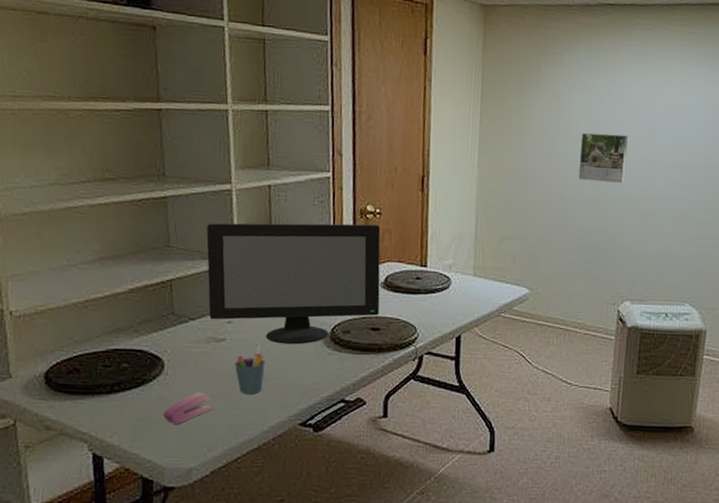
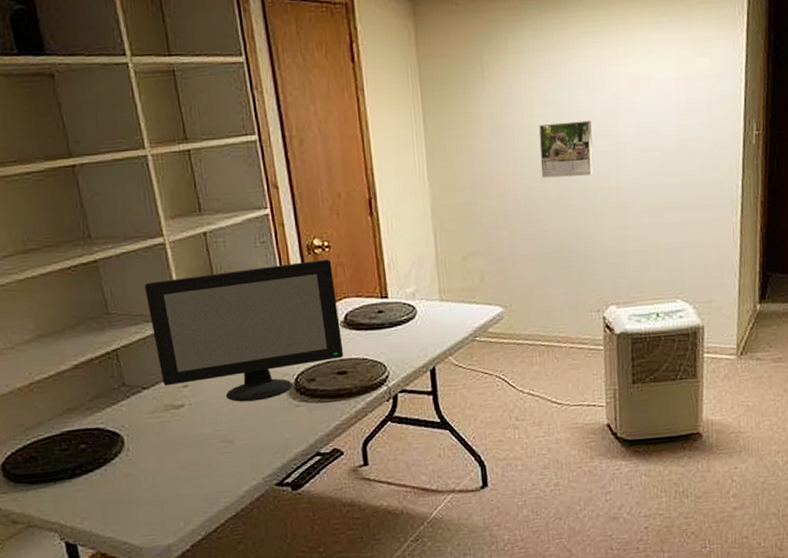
stapler: present [163,392,212,425] -> none [131,464,182,502]
pen holder: present [235,343,265,394] -> none [198,404,231,460]

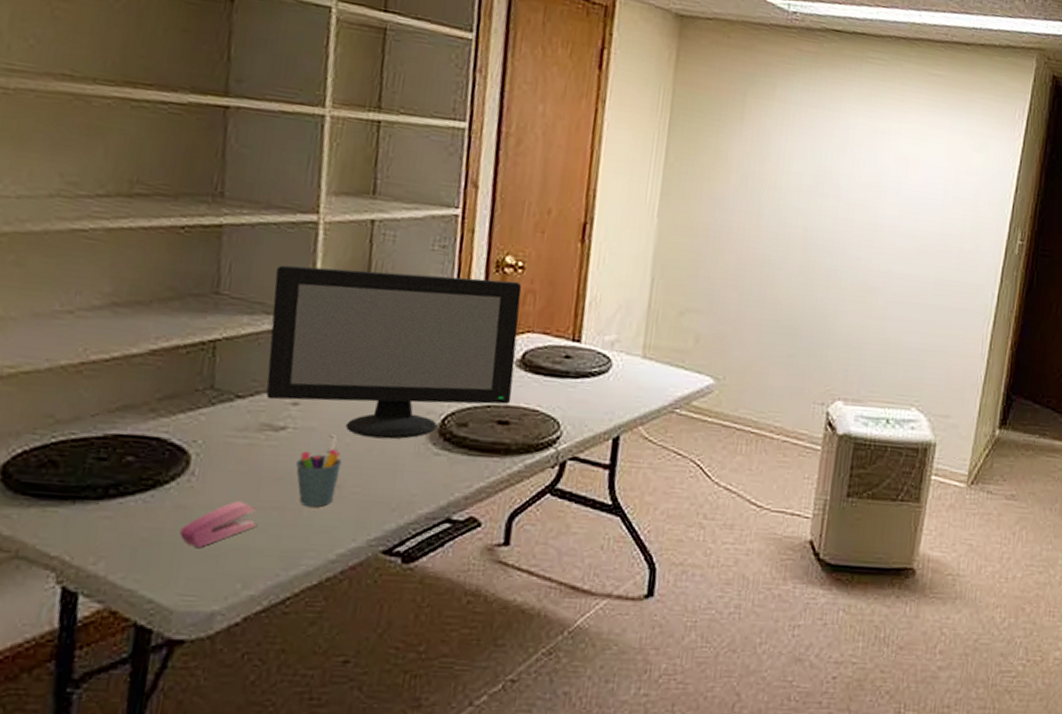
stapler: none [131,464,182,502] -> present [180,501,256,549]
pen holder: none [198,404,231,460] -> present [296,434,342,507]
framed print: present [538,120,593,179] -> none [786,183,850,251]

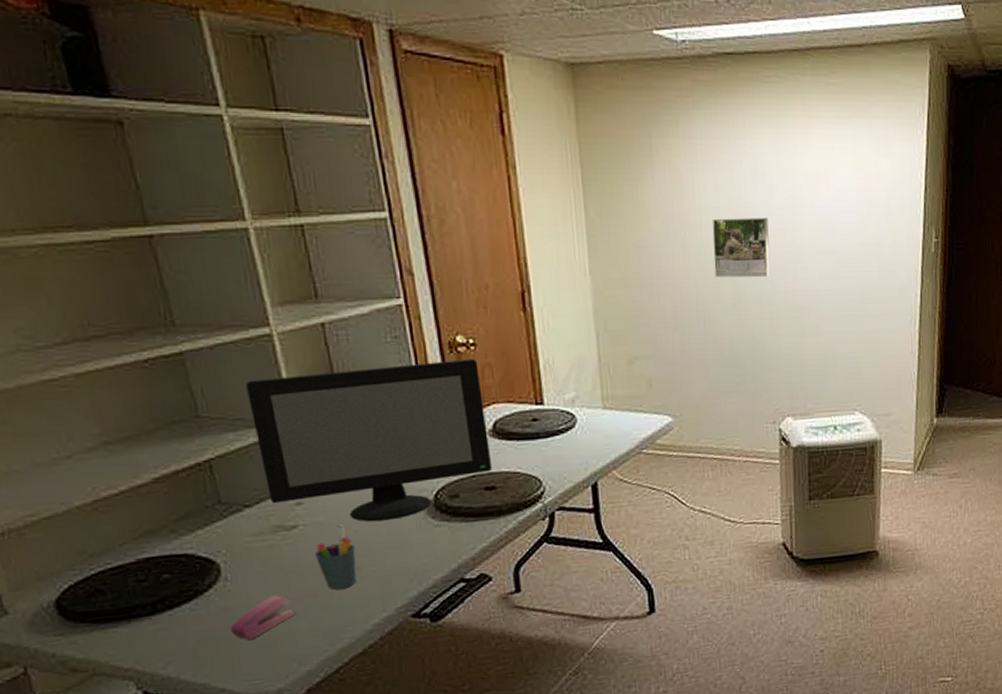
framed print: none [786,183,850,251] -> present [711,217,770,278]

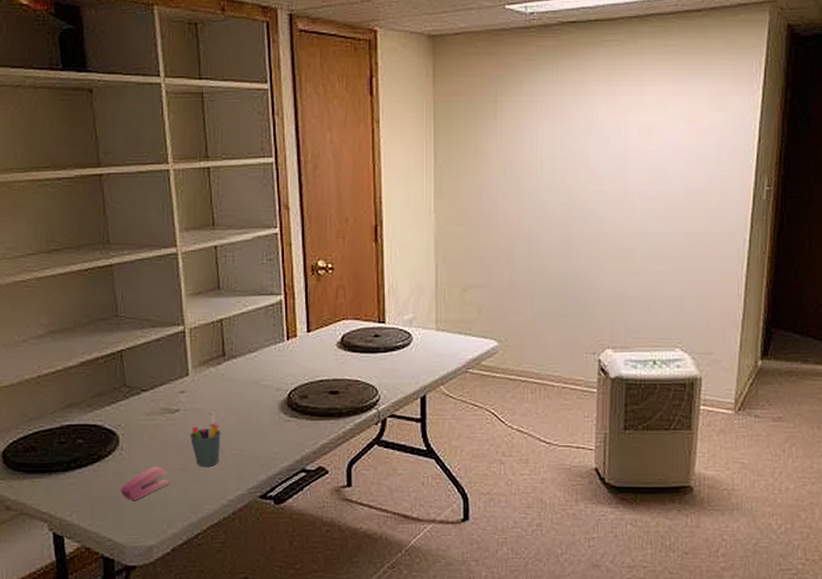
computer monitor: present [246,358,493,522] -> none [154,280,338,413]
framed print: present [711,217,770,278] -> none [546,165,600,219]

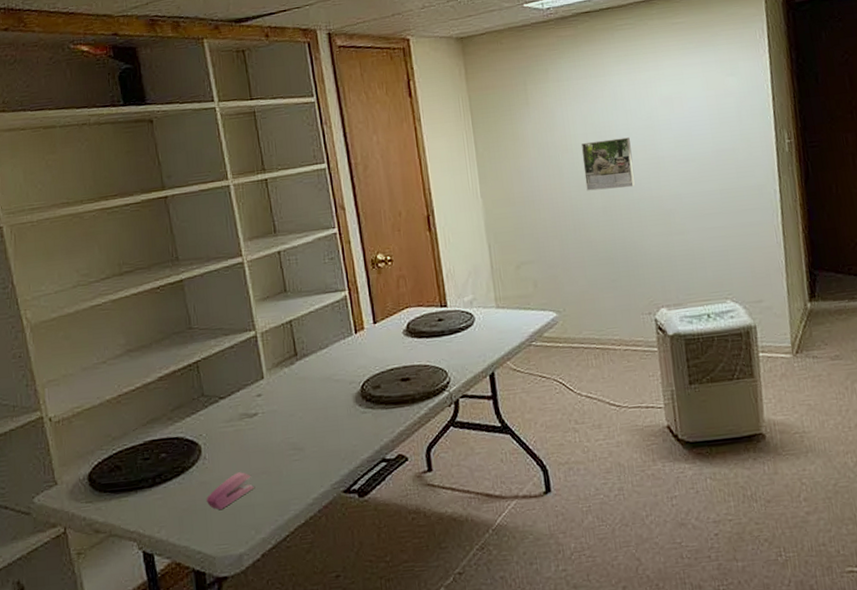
pen holder: present [190,413,221,466] -> none [270,412,301,468]
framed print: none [546,165,600,219] -> present [580,137,635,191]

